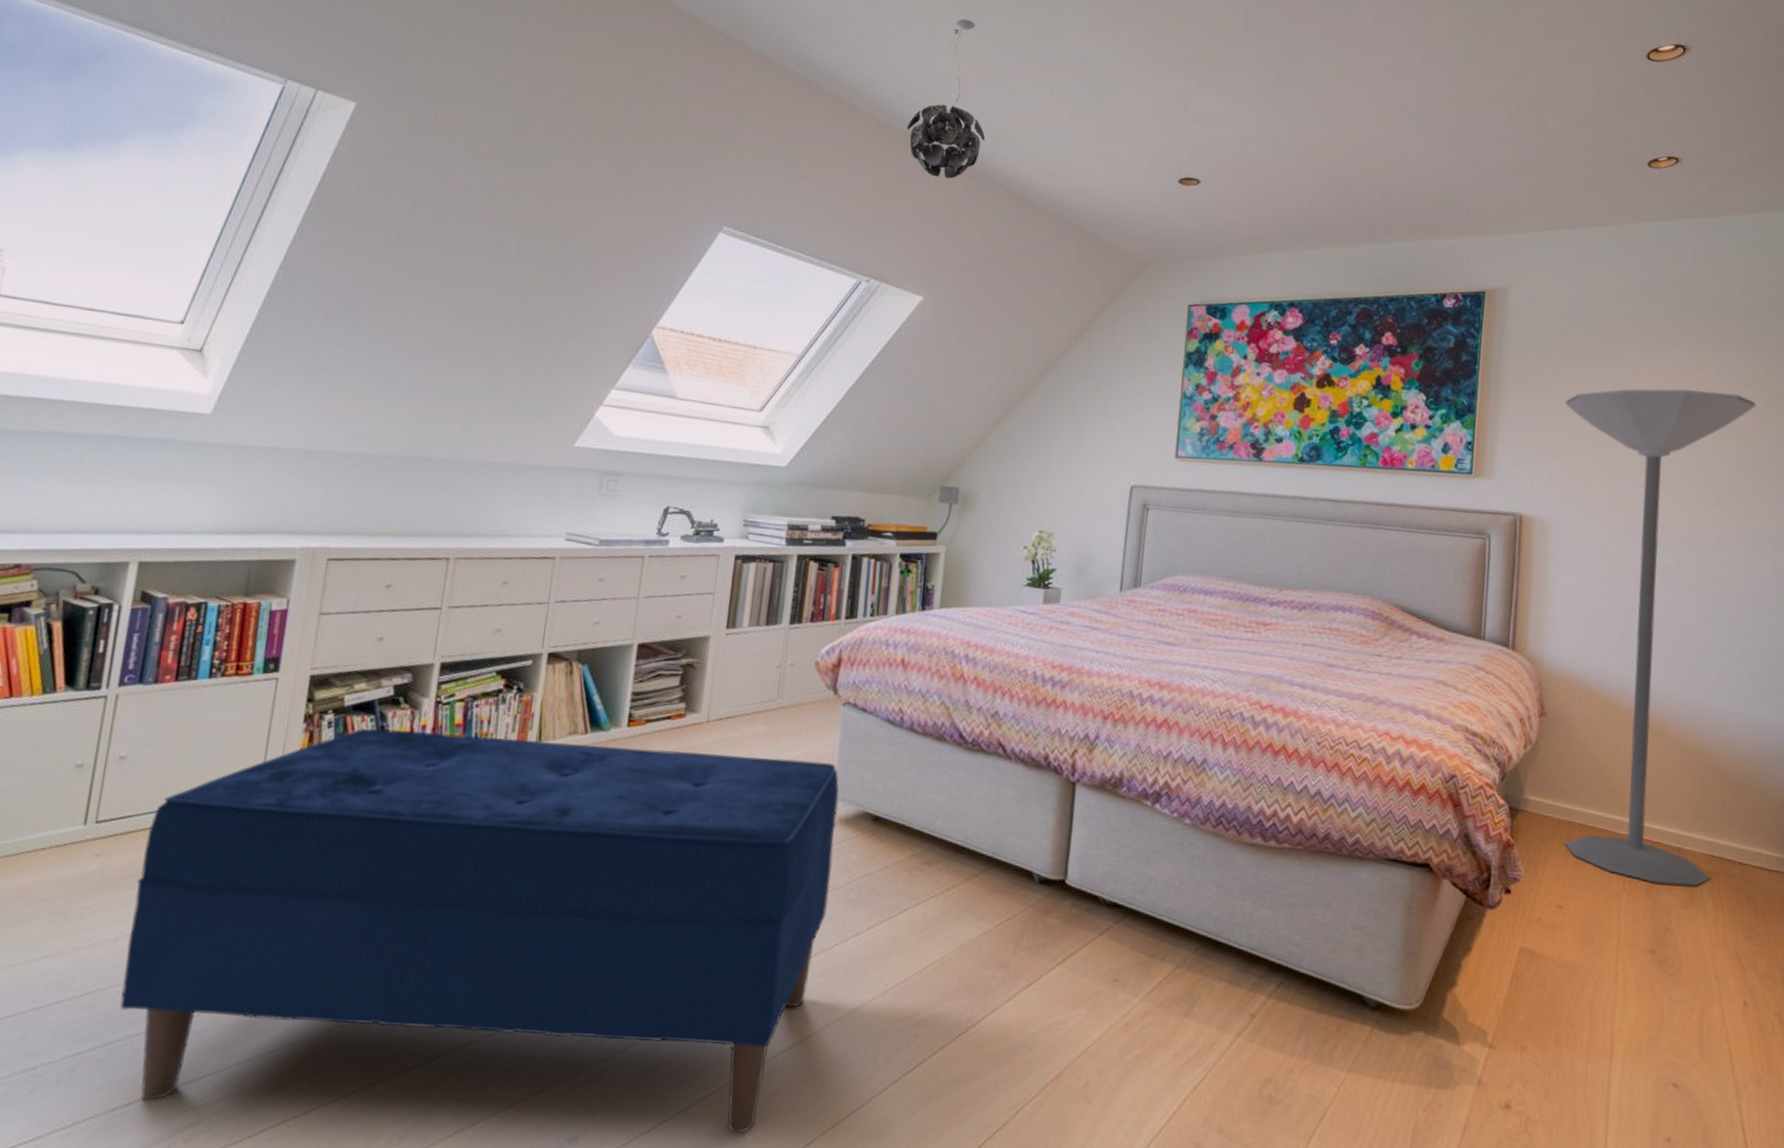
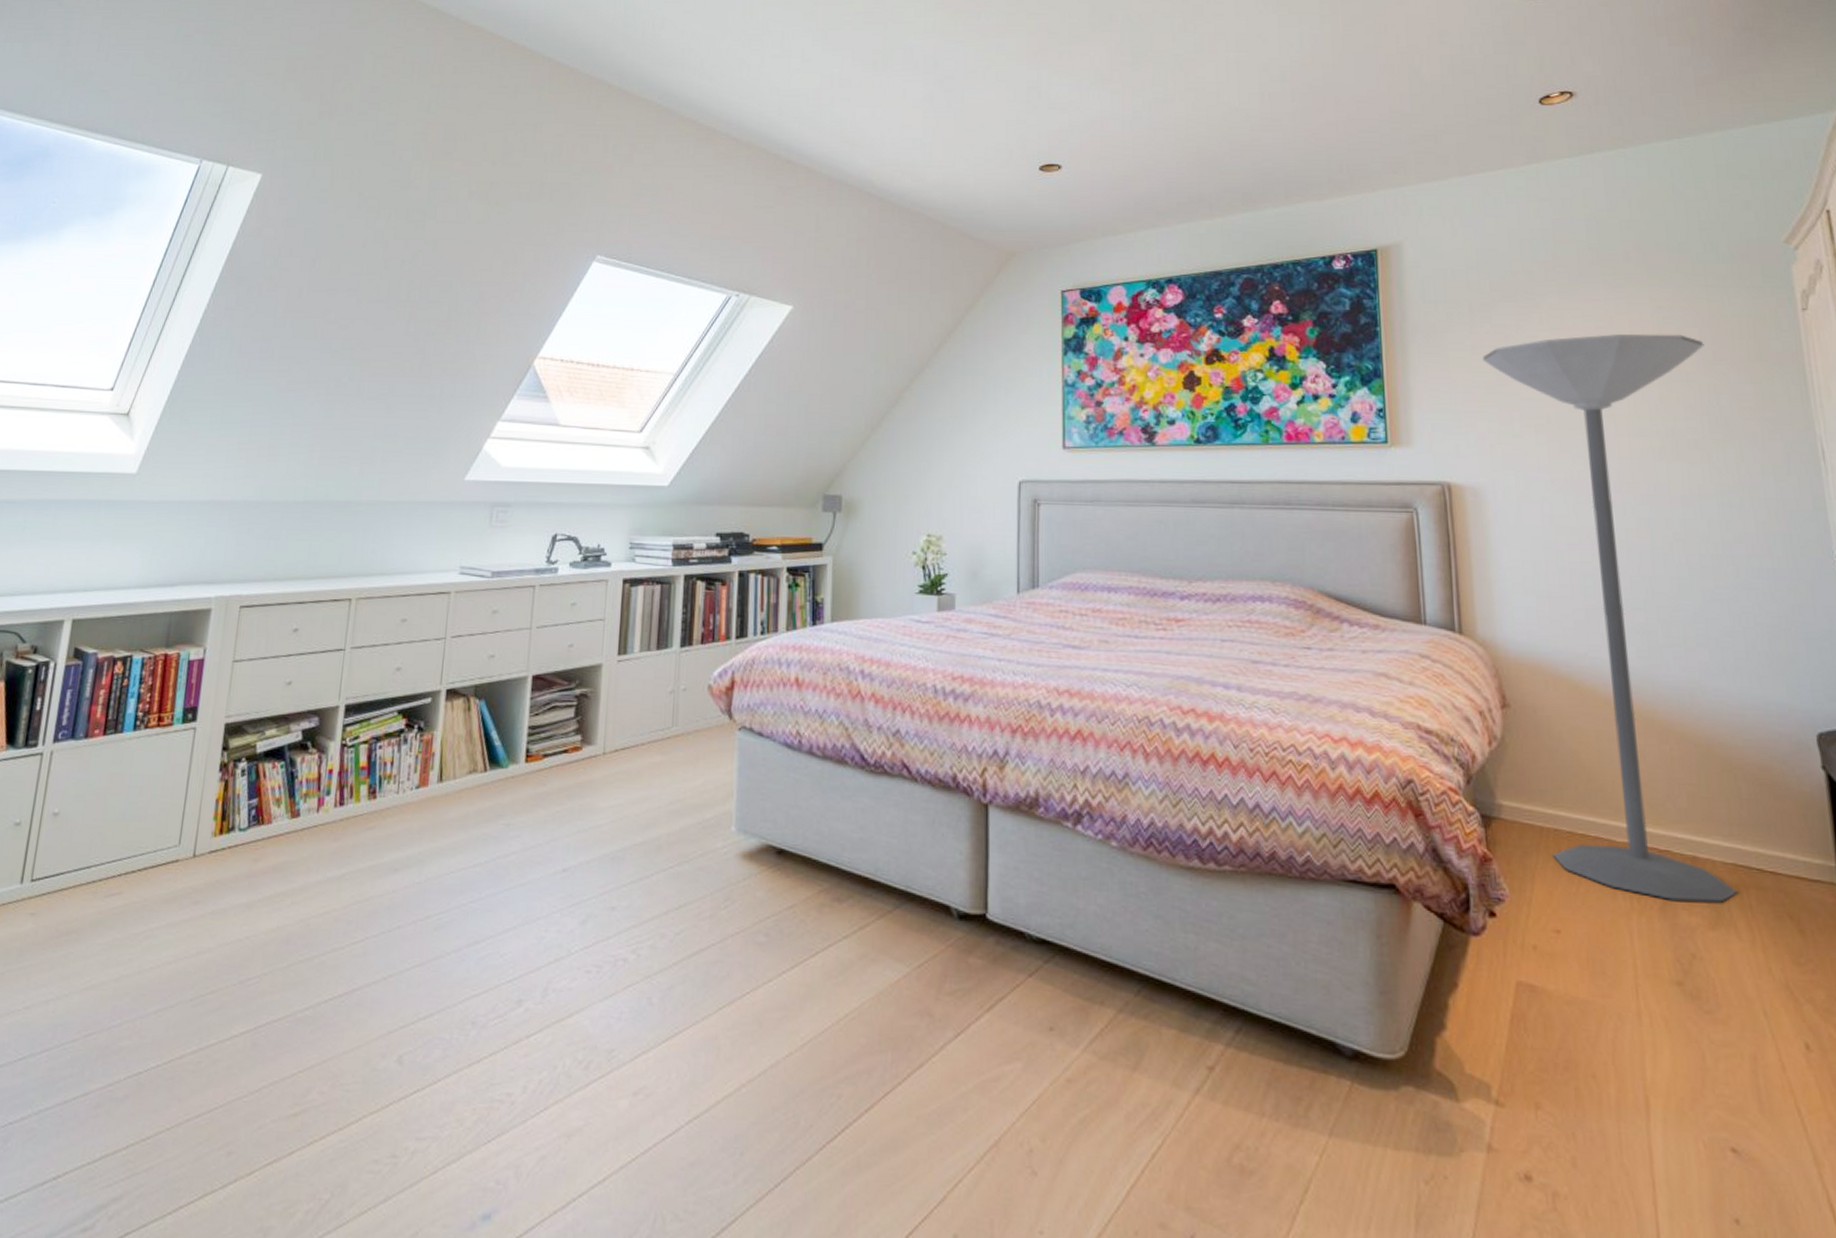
bench: present [120,728,839,1133] -> none [50,774,741,1210]
pendant light: present [906,18,986,179] -> none [765,36,843,189]

